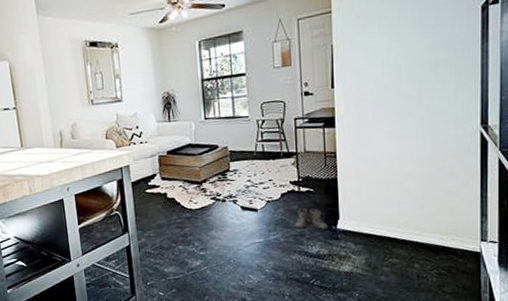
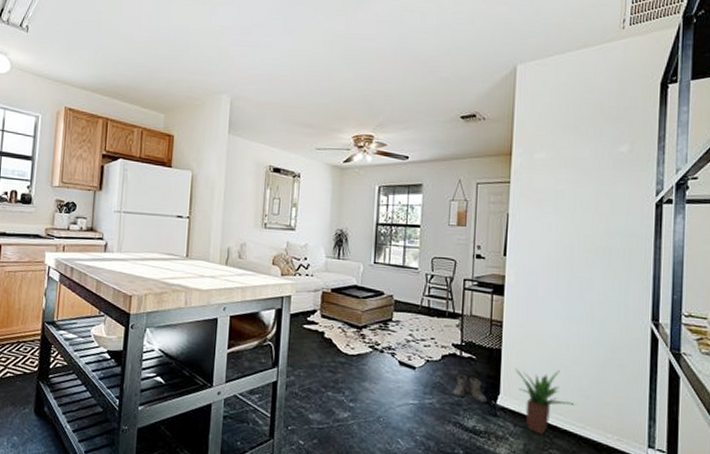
potted plant: none [352,187,412,248] -> present [515,368,576,435]

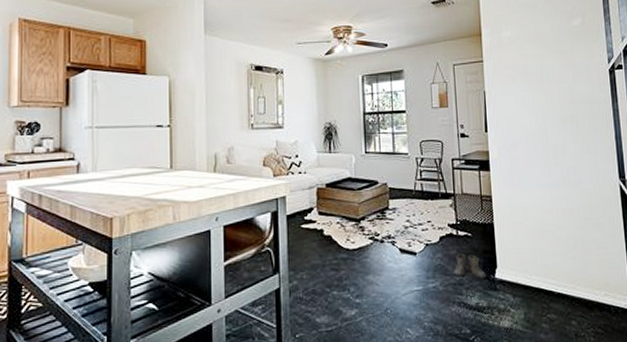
potted plant: present [515,368,576,435] -> none [508,236,565,301]

